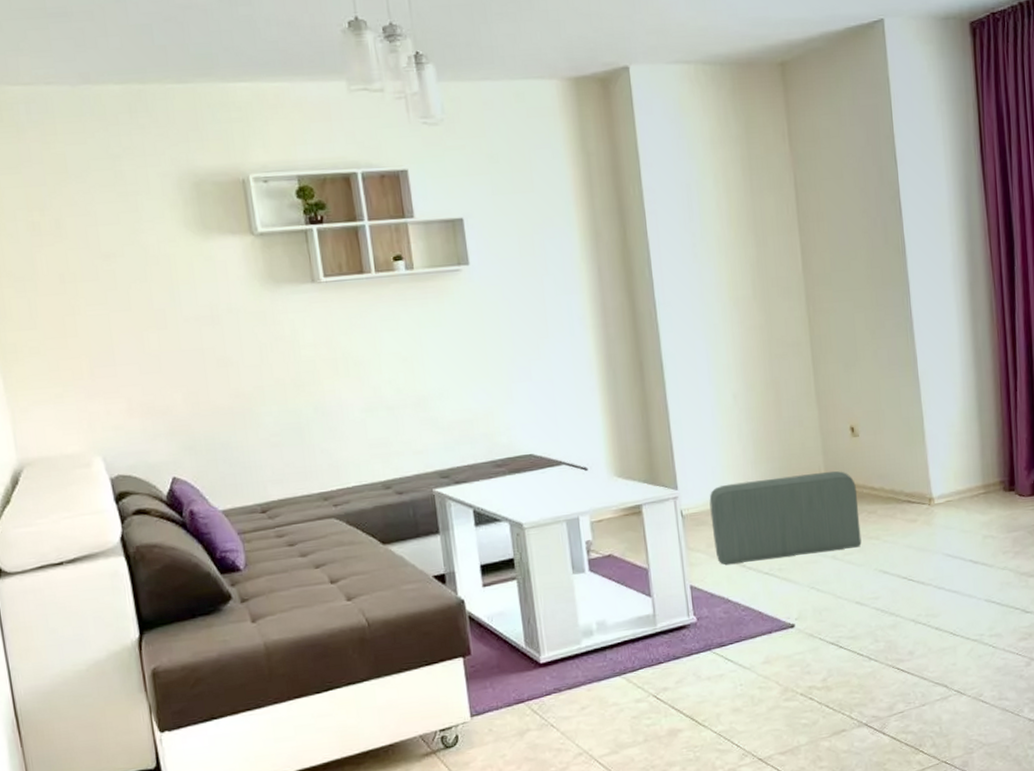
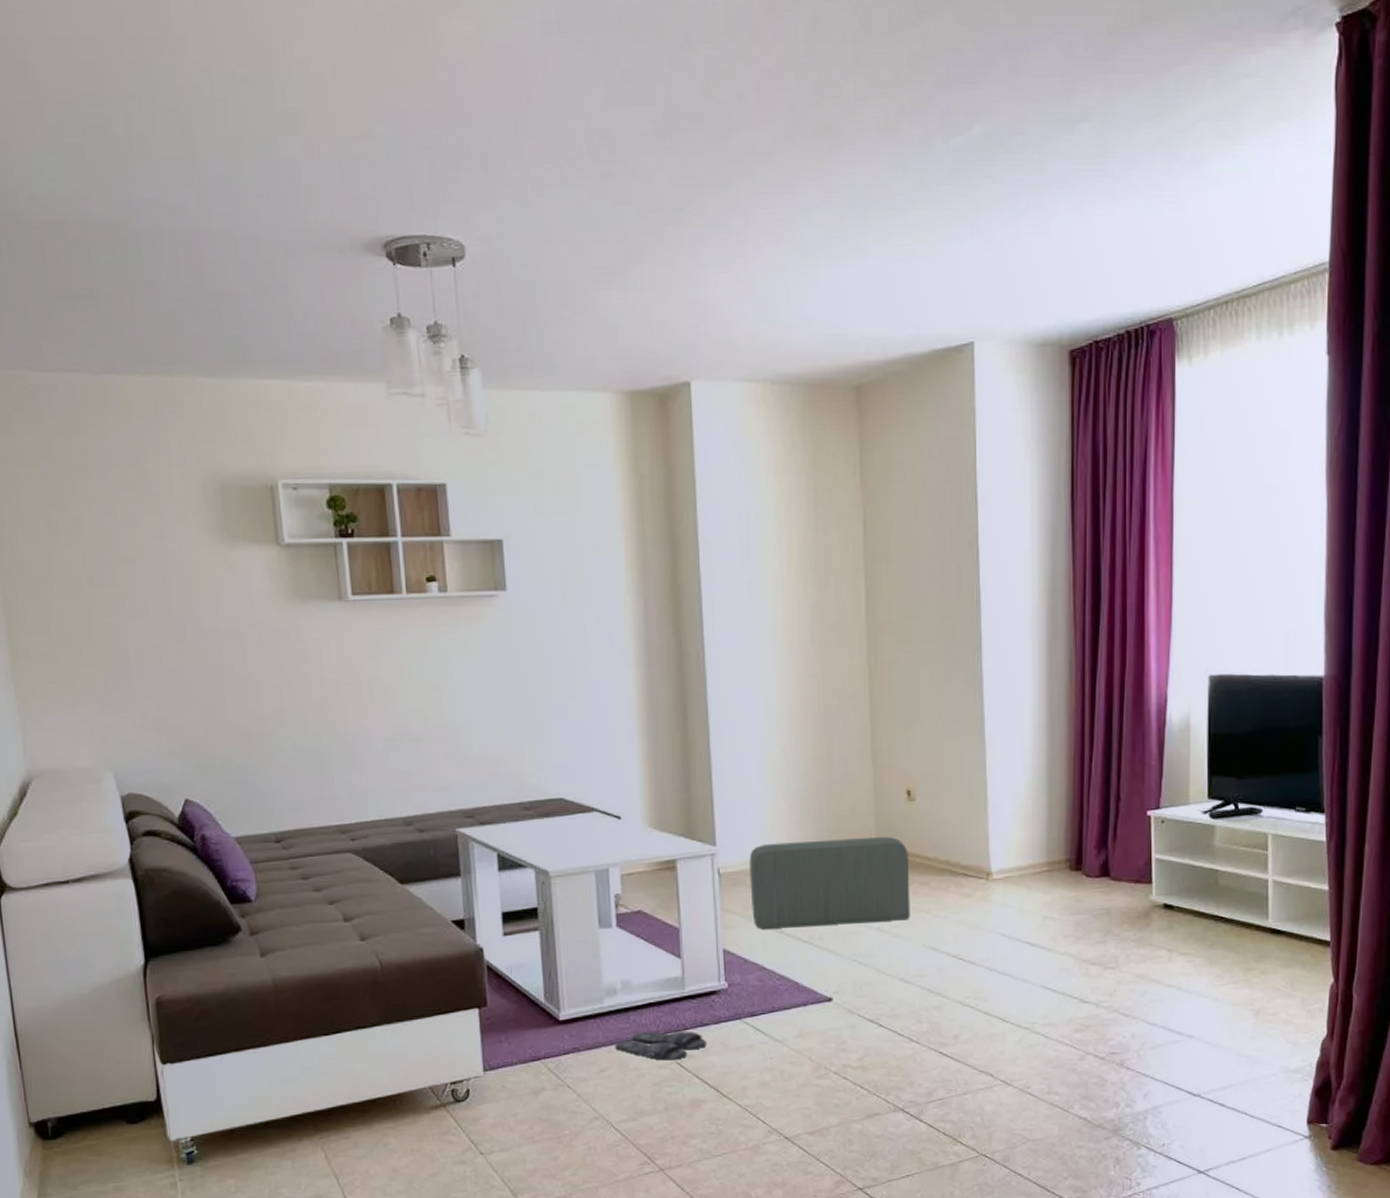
slippers: none [594,664,680,695] -> present [615,1031,706,1061]

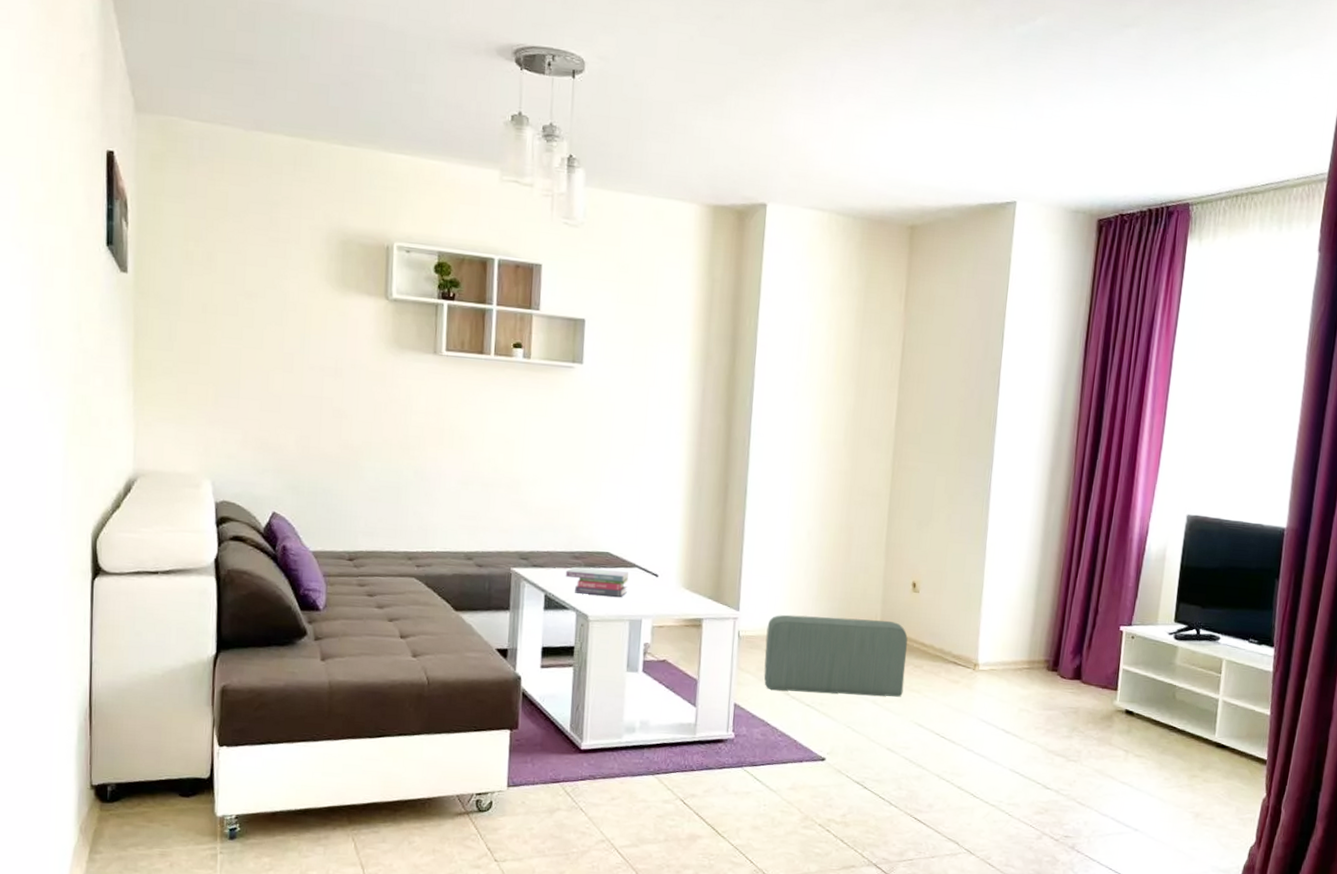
books: none [517,818,589,848] -> present [565,567,629,597]
slippers: present [615,1031,706,1061] -> none [627,768,709,797]

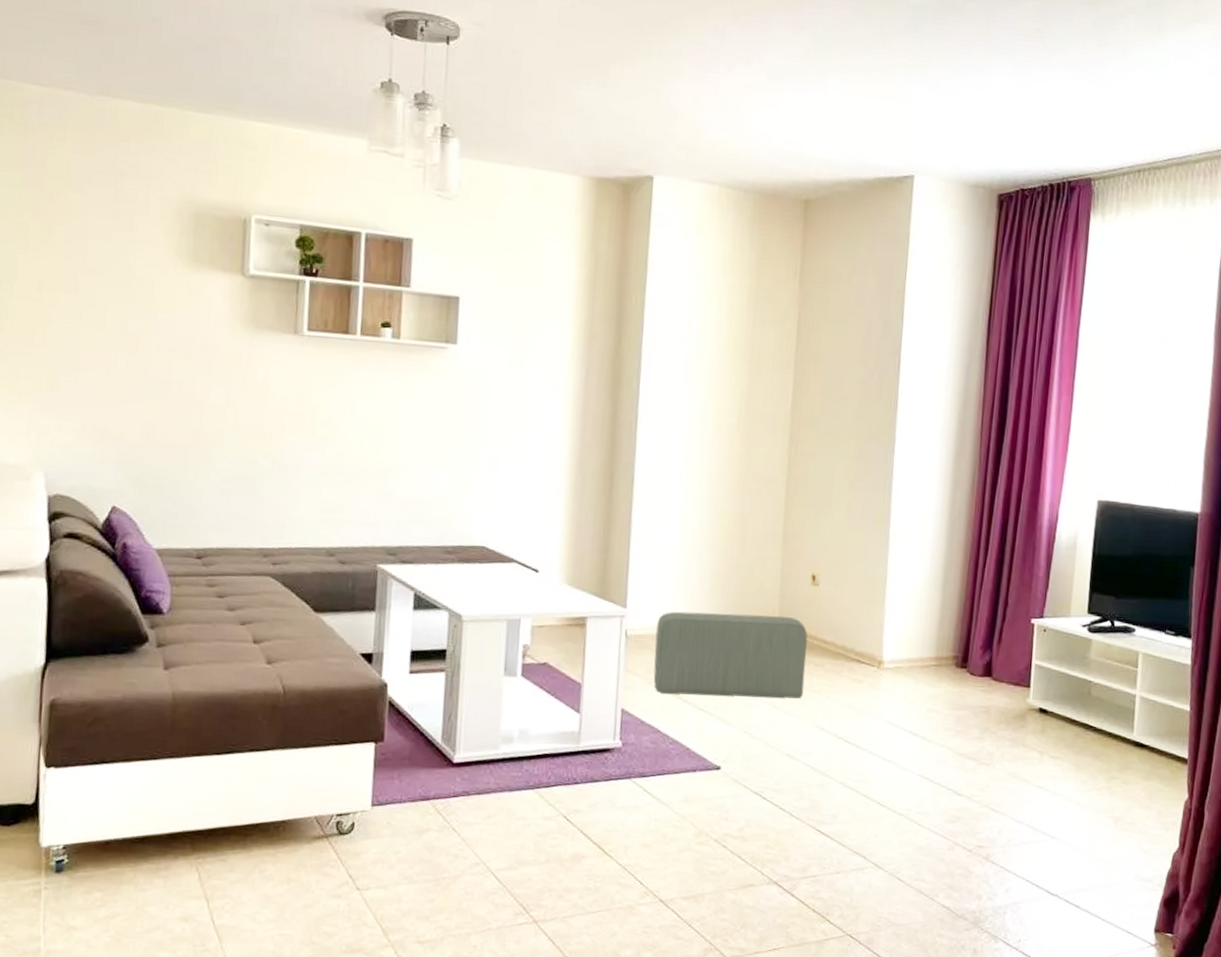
books: present [565,567,629,597] -> none [436,563,507,595]

